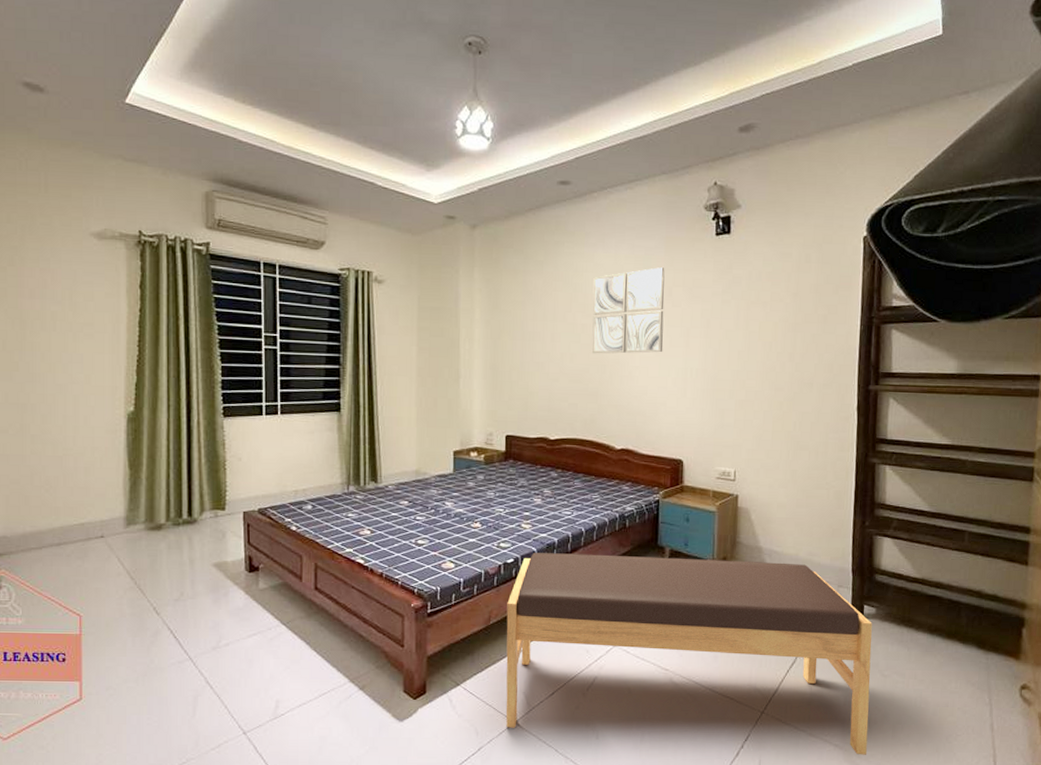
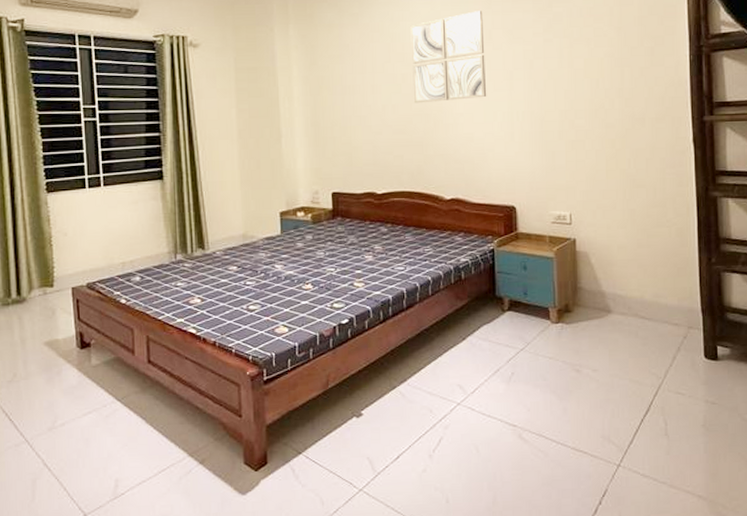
bench: present [505,553,872,755] -> none [344,306,733,506]

